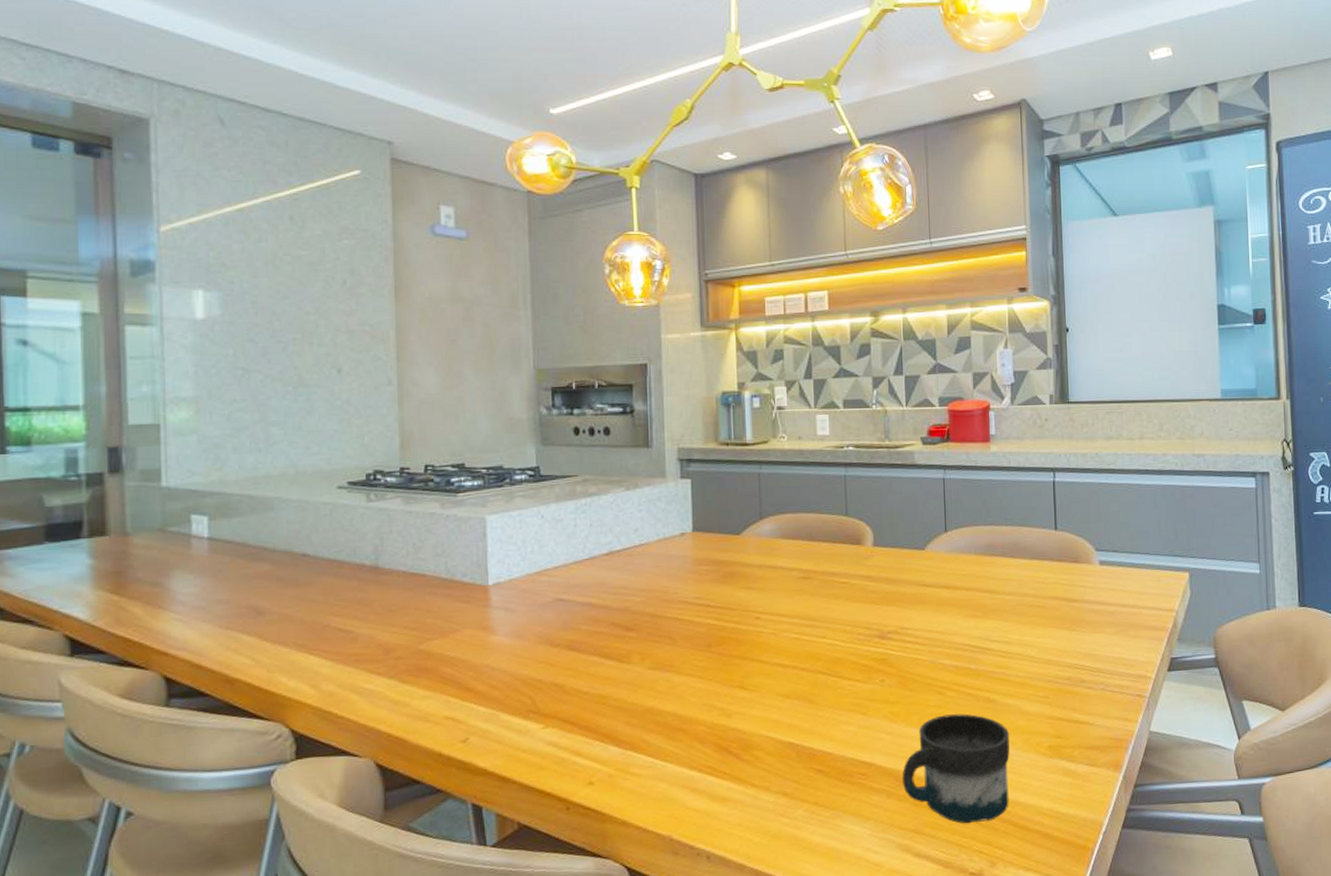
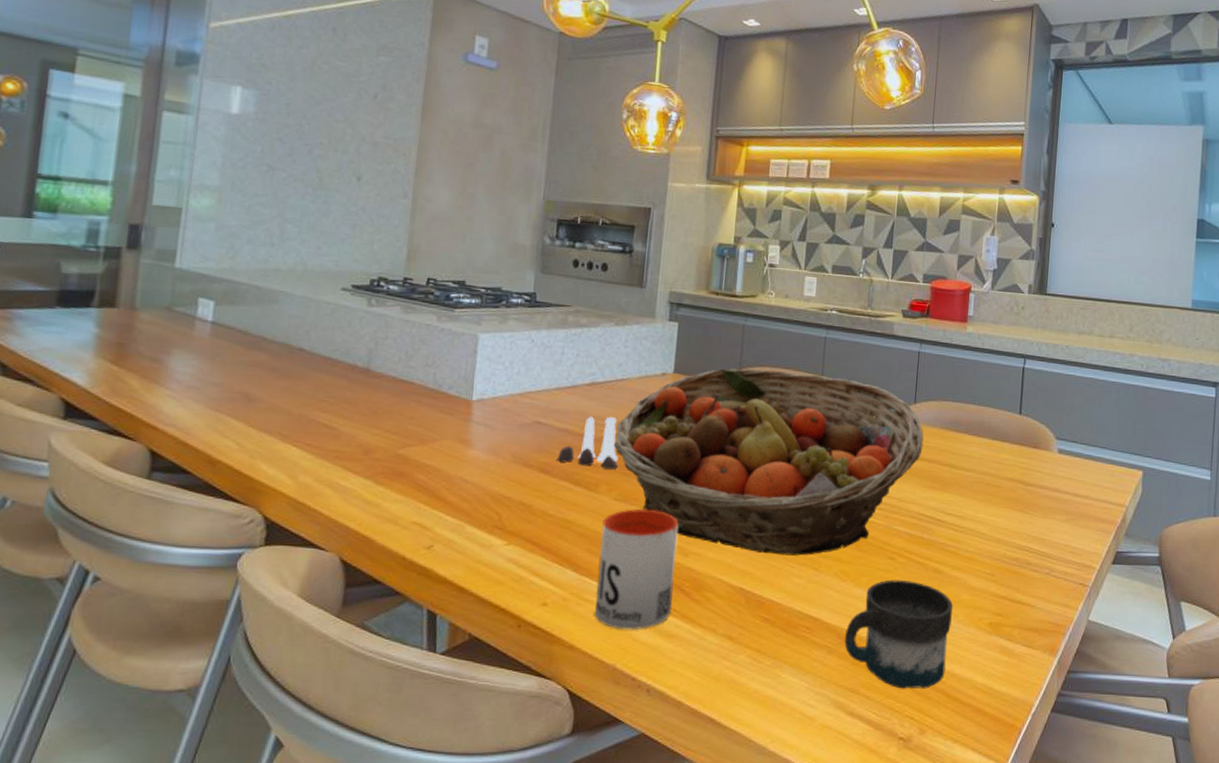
salt and pepper shaker set: none [583,584,648,639] -> present [556,416,619,470]
mug: none [639,674,722,800] -> present [595,509,679,630]
fruit basket: none [640,515,960,704] -> present [613,368,924,556]

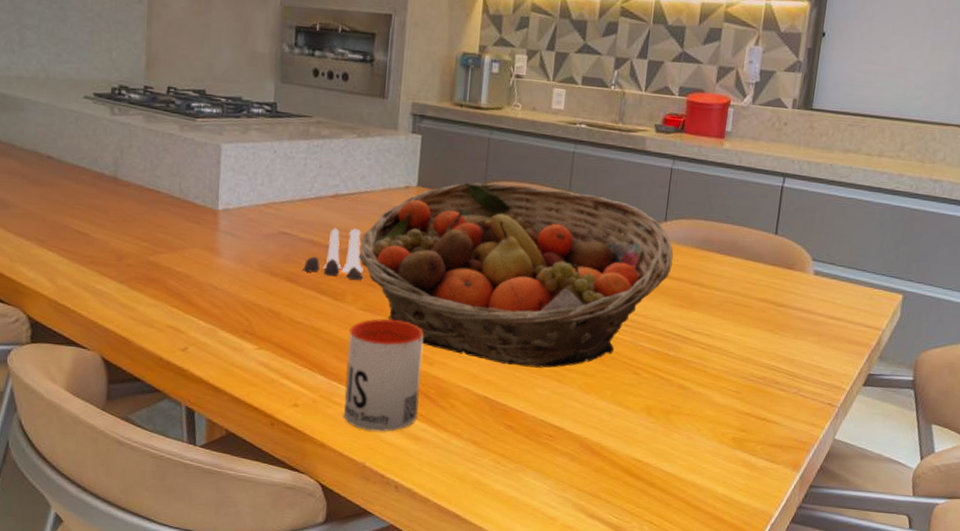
mug: present [844,580,953,689] -> none [587,394,696,496]

